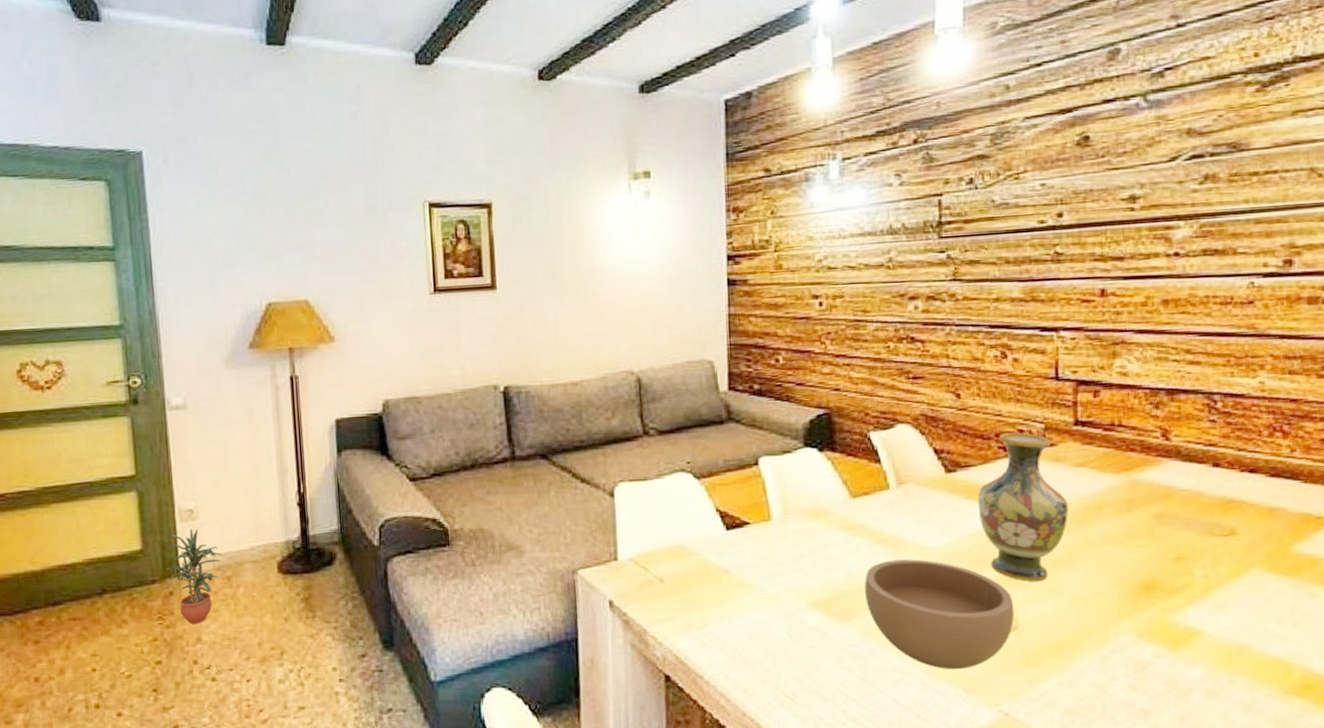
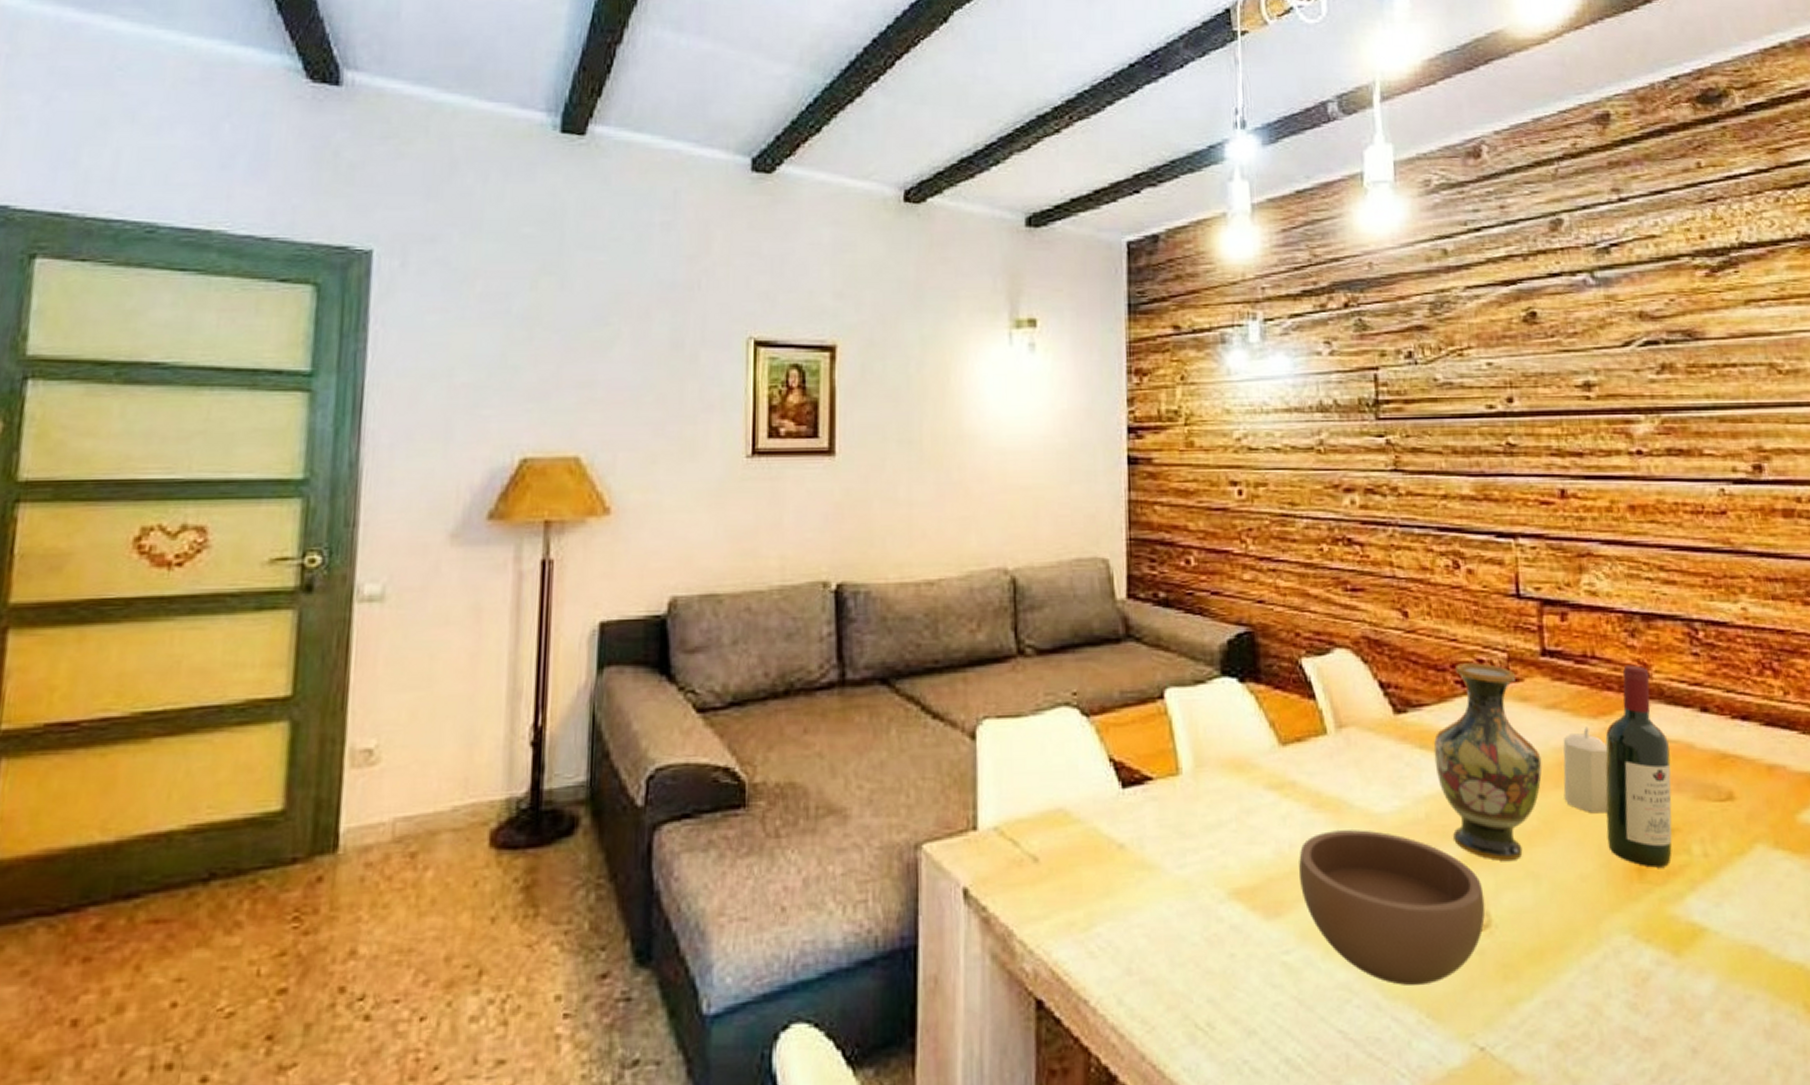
potted plant: present [165,528,222,624] -> none [315,778,406,928]
candle: none [1086,480,1127,546] -> present [1563,727,1609,814]
wine bottle: none [1121,431,1183,587] -> present [1605,665,1673,868]

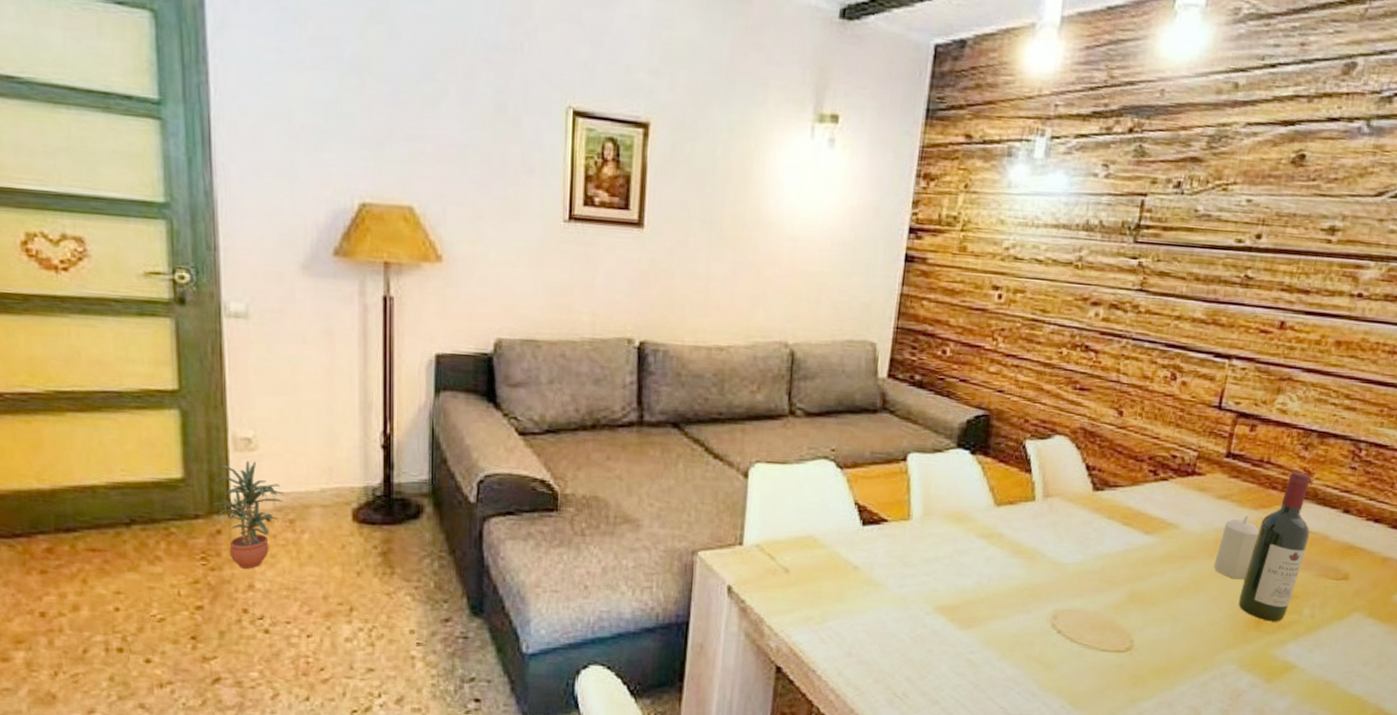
potted plant: none [315,778,406,928] -> present [212,460,284,569]
bowl: present [1299,830,1485,986] -> none [991,572,1133,684]
vase: present [1433,663,1543,861] -> none [1116,457,1204,606]

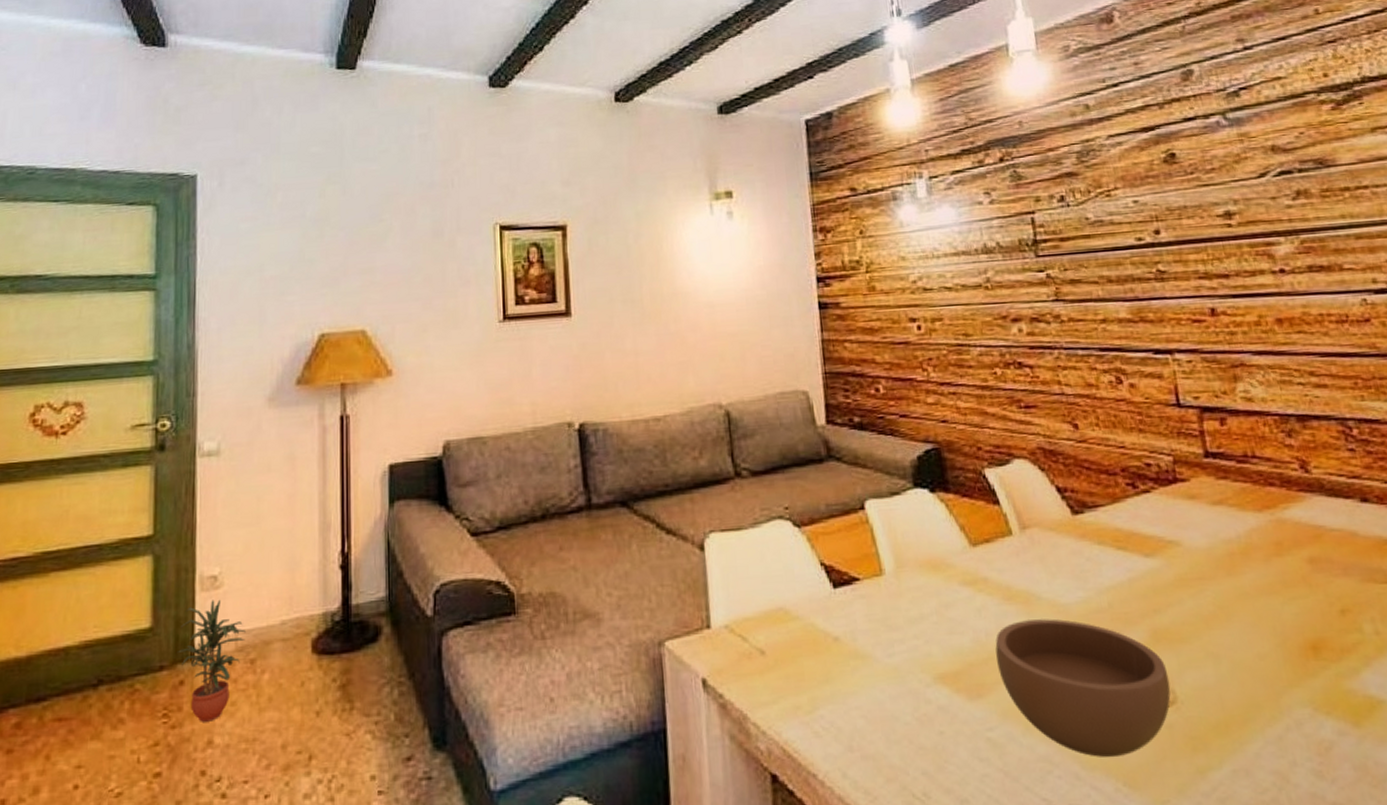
bowl: none [991,572,1133,684] -> present [995,619,1171,758]
candle: present [1214,515,1260,580] -> none [1231,520,1280,598]
wine bottle: present [1238,471,1311,622] -> none [1271,462,1345,646]

